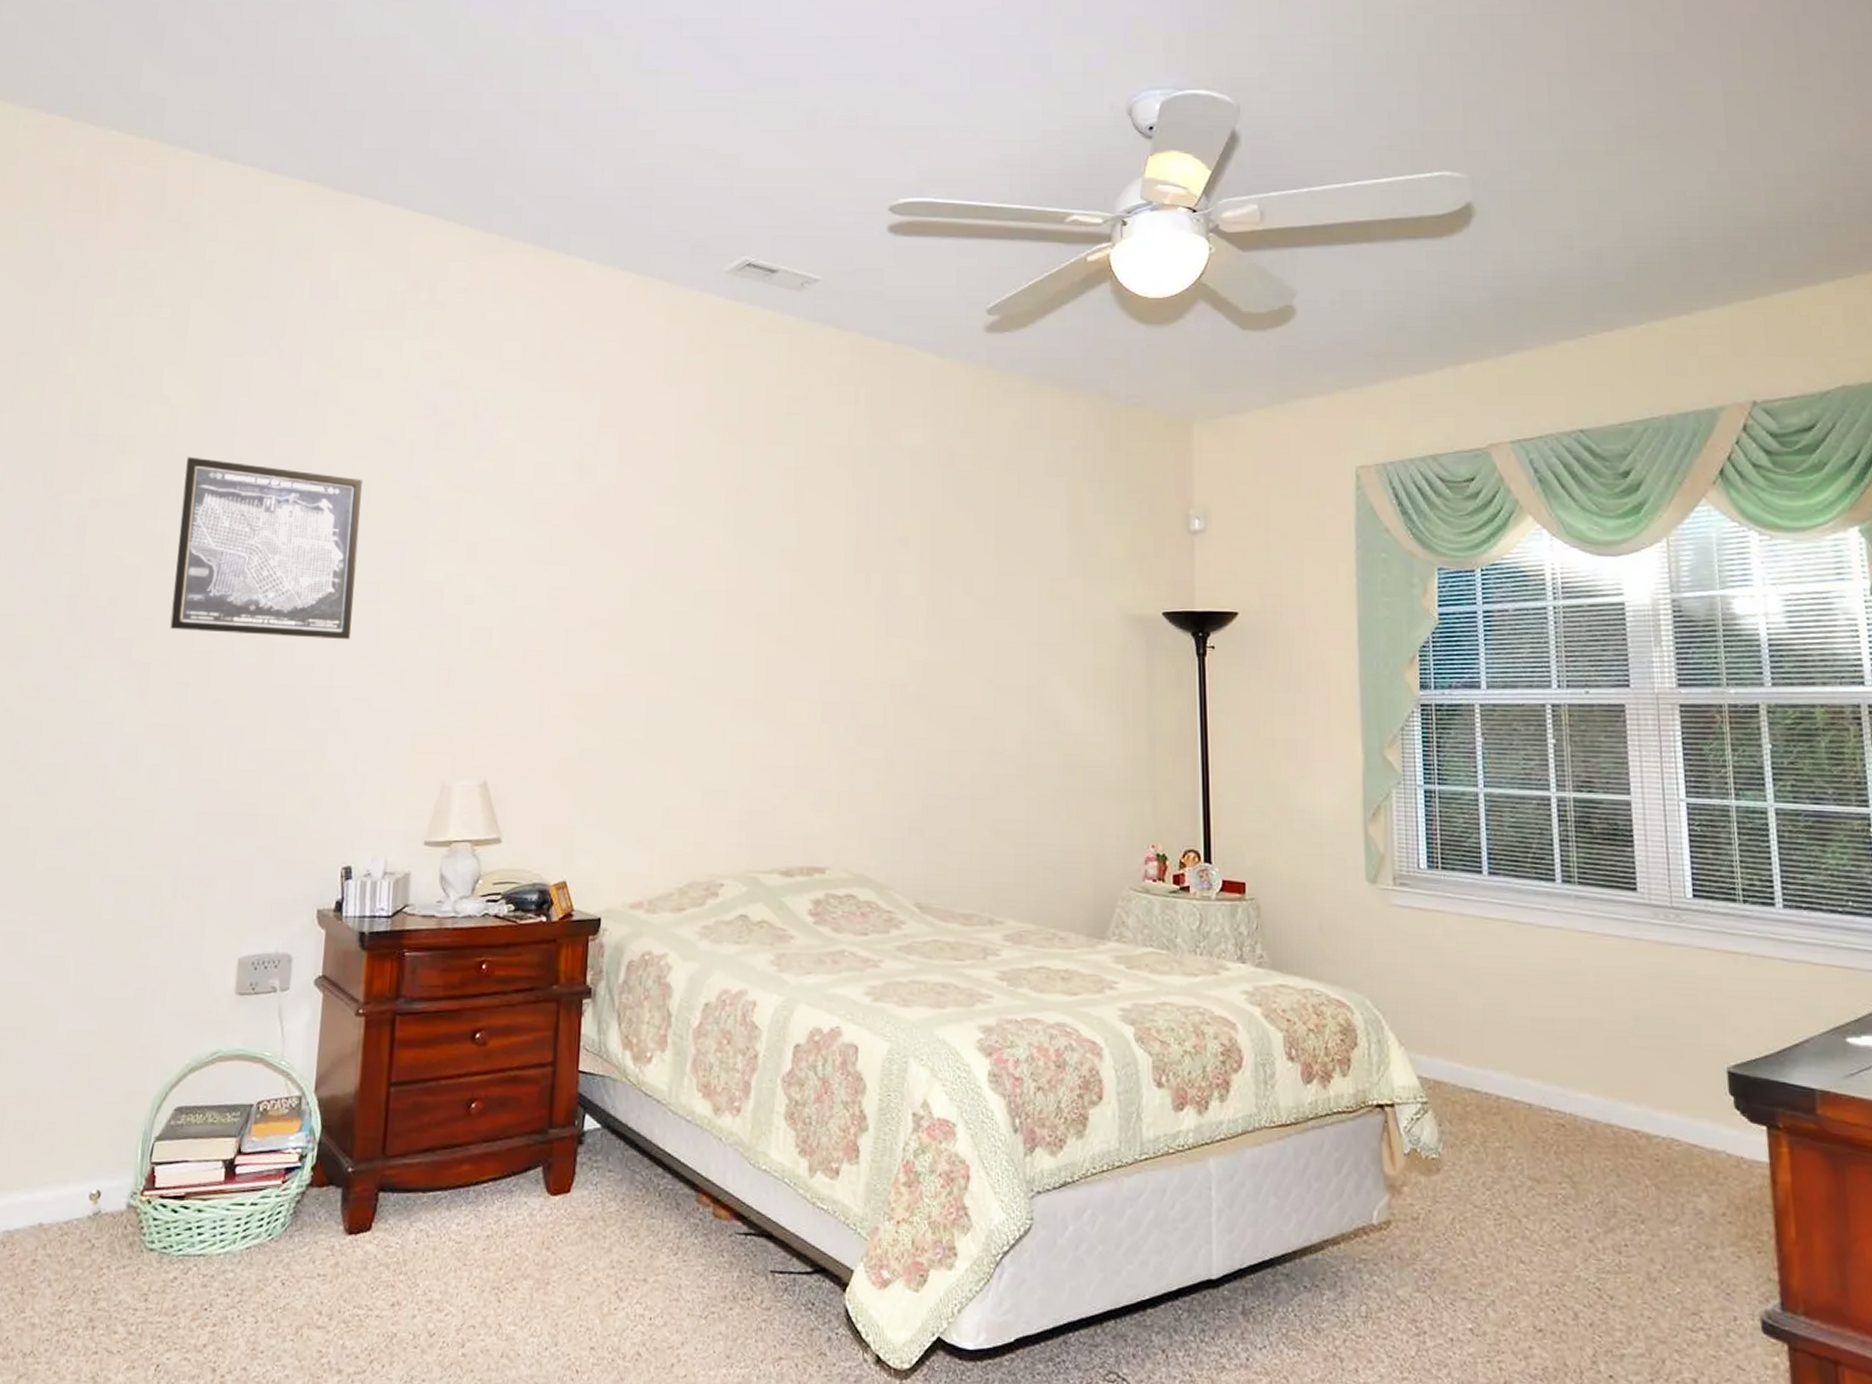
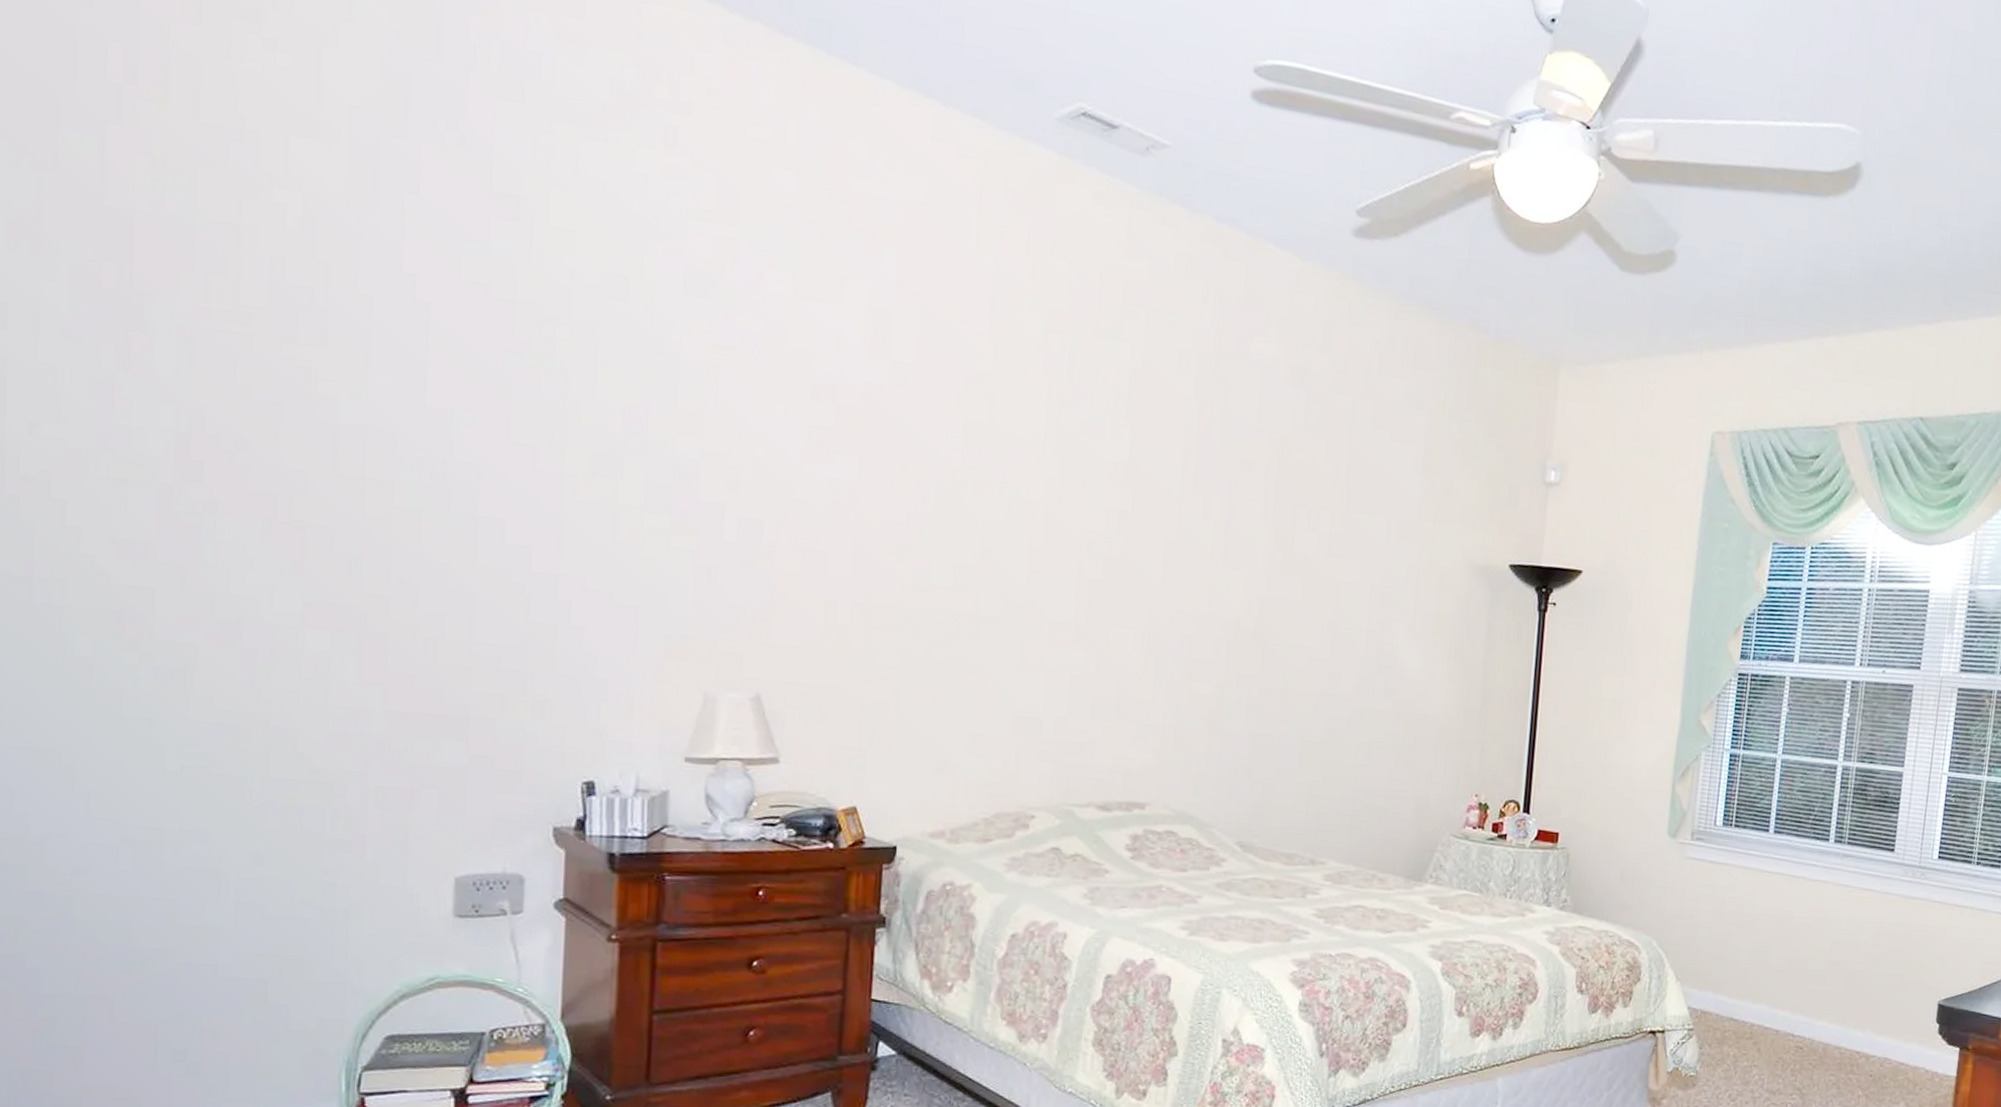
wall art: present [170,457,362,640] -> none [329,265,587,521]

